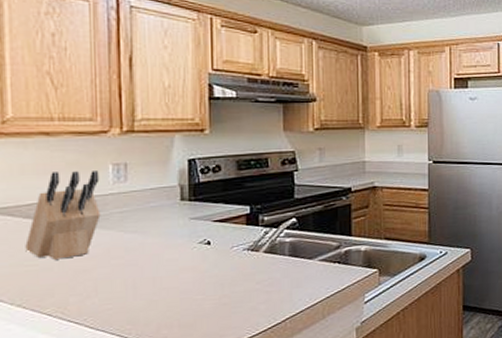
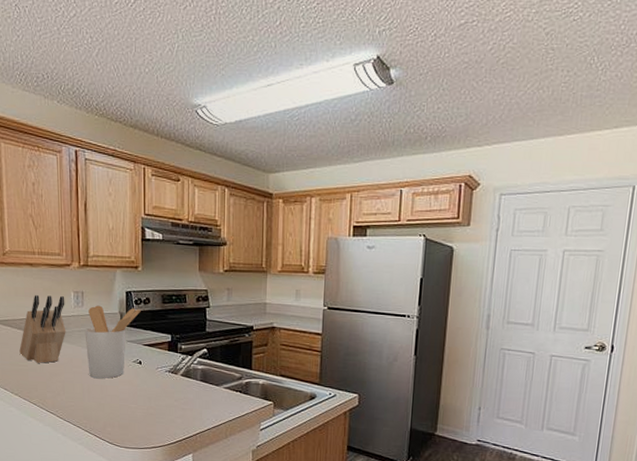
utensil holder: none [128,178,209,269] -> present [84,305,141,378]

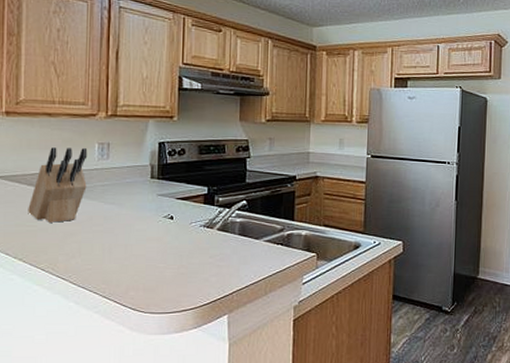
utensil holder: present [84,305,141,378] -> none [108,157,175,236]

